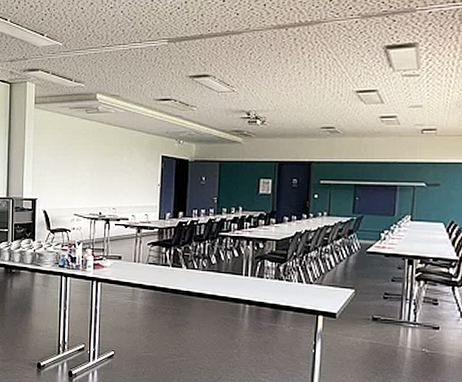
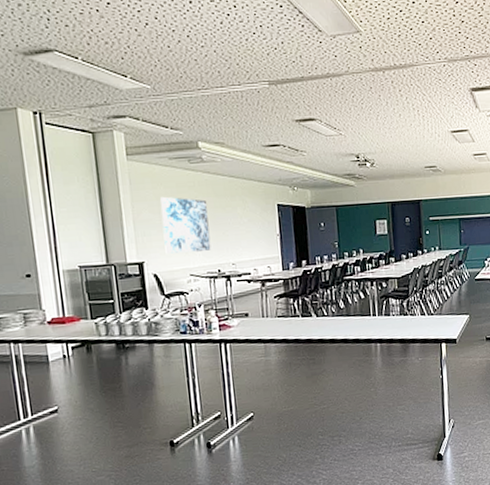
wall art: none [56,141,96,194] -> present [160,196,211,254]

